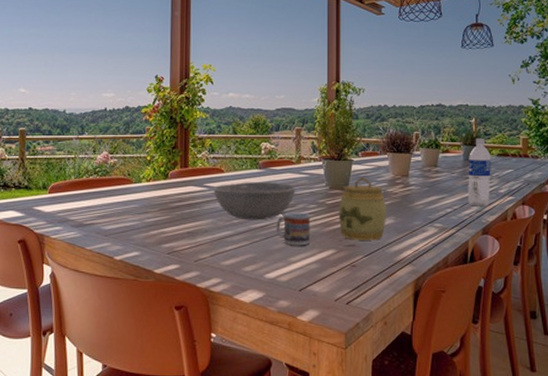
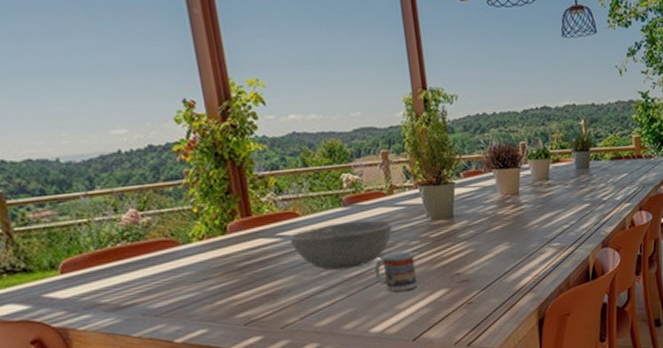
jar: present [338,177,387,241] -> none [444,201,501,275]
water bottle: present [468,138,491,207] -> none [581,141,607,219]

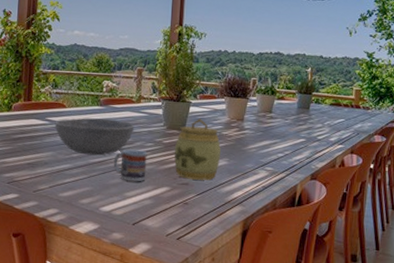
jar: none [444,201,501,275] -> present [174,119,222,180]

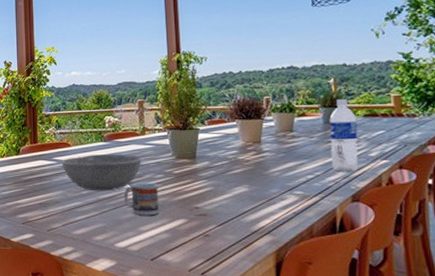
jar: present [174,119,222,180] -> none [186,145,240,210]
water bottle: none [299,87,324,153] -> present [329,98,359,172]

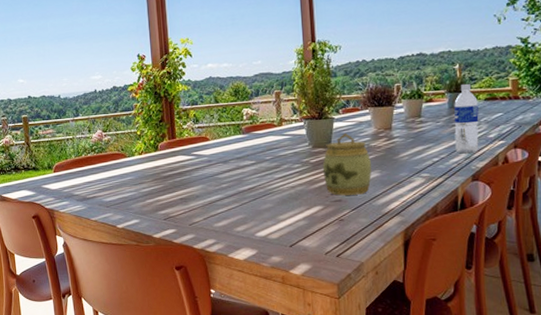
bowl: present [61,154,142,191] -> none [201,146,280,184]
cup: present [124,182,160,216] -> none [263,172,297,205]
jar: none [186,145,240,210] -> present [322,133,372,196]

